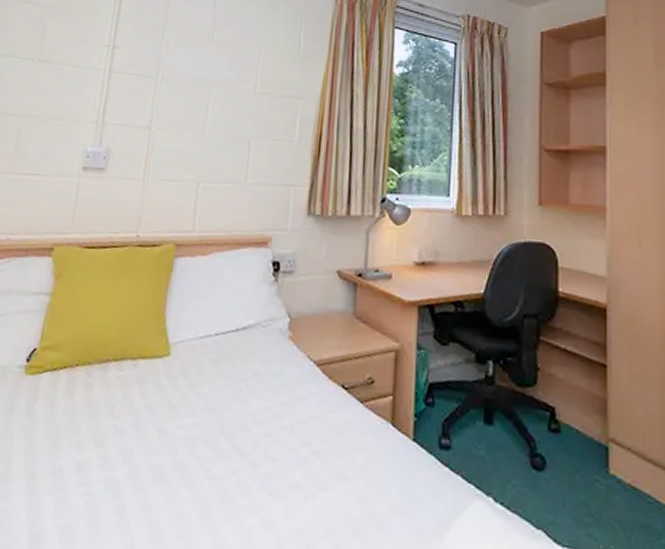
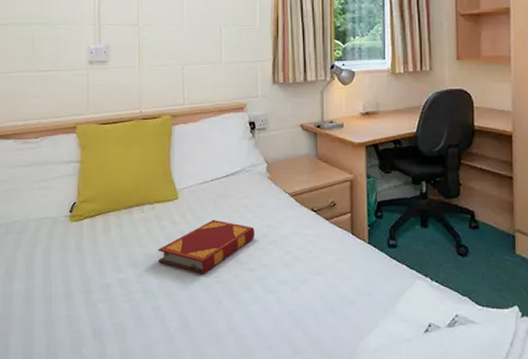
hardback book: none [132,388,264,465] -> present [158,219,254,274]

